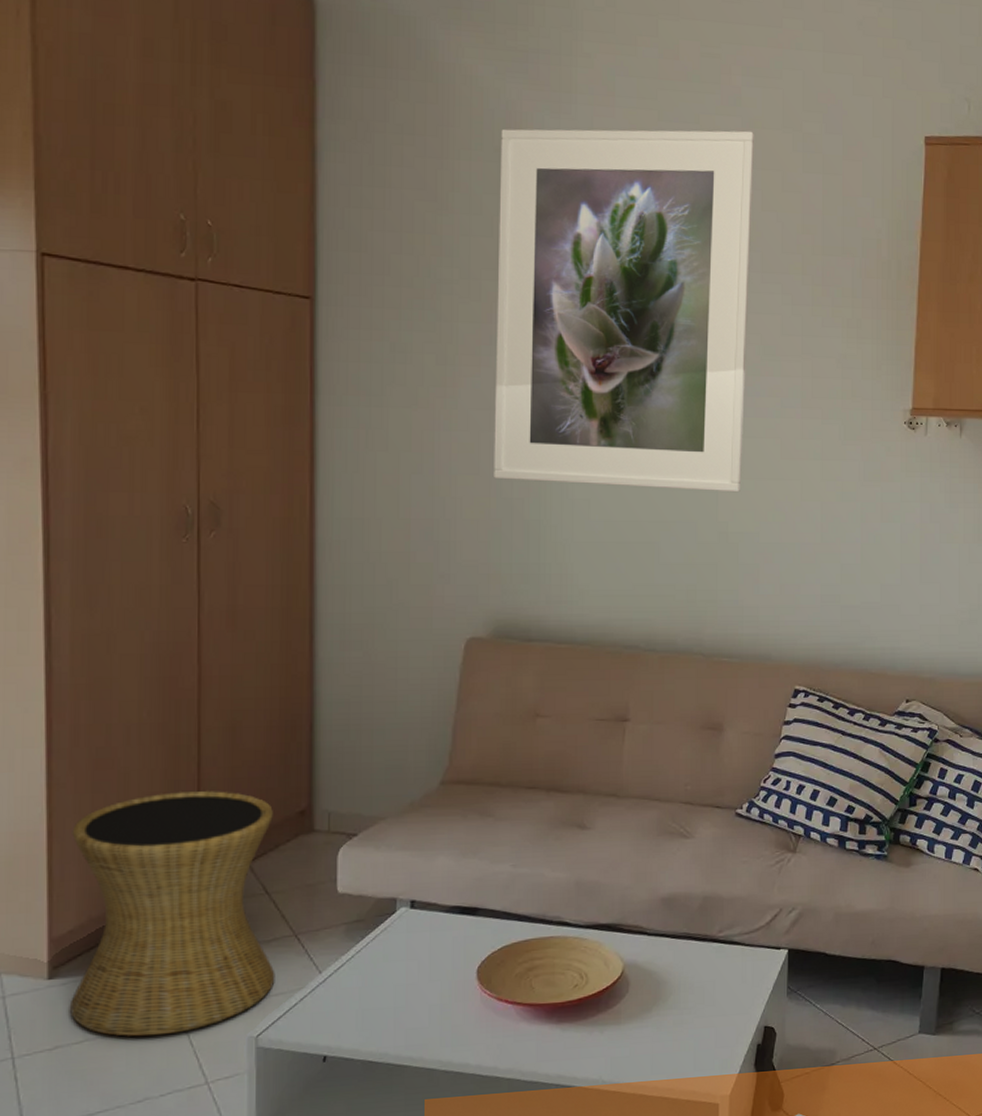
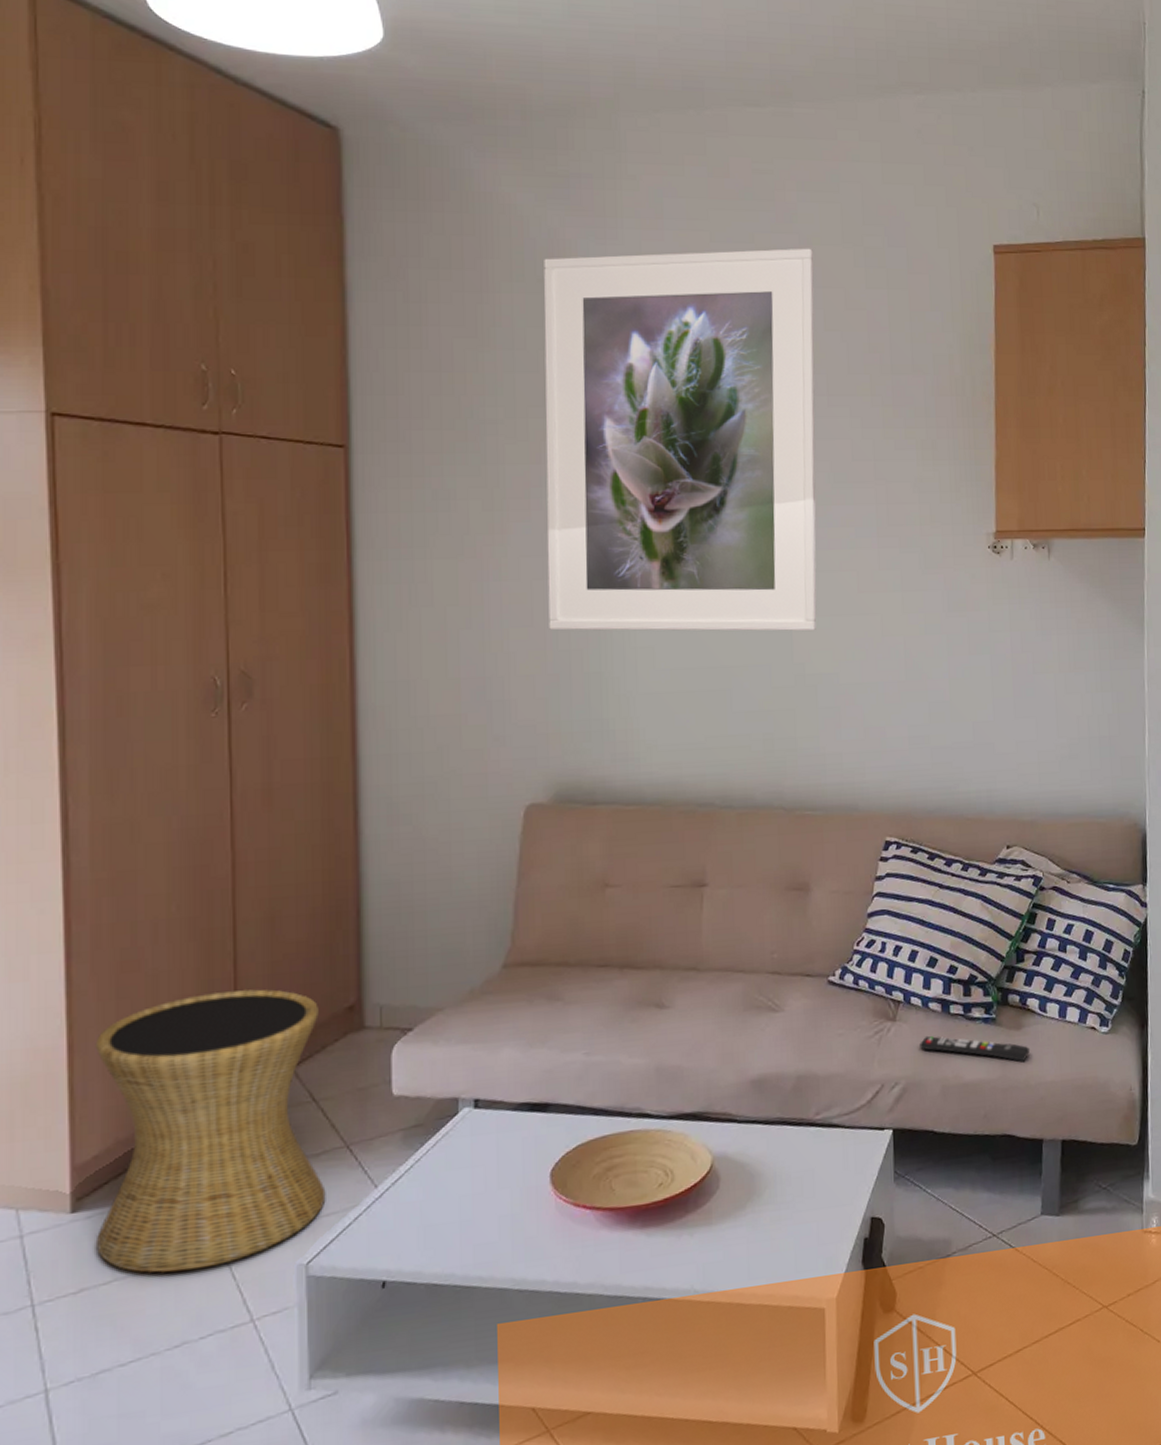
remote control: none [817,867,918,896] -> present [920,1035,1031,1062]

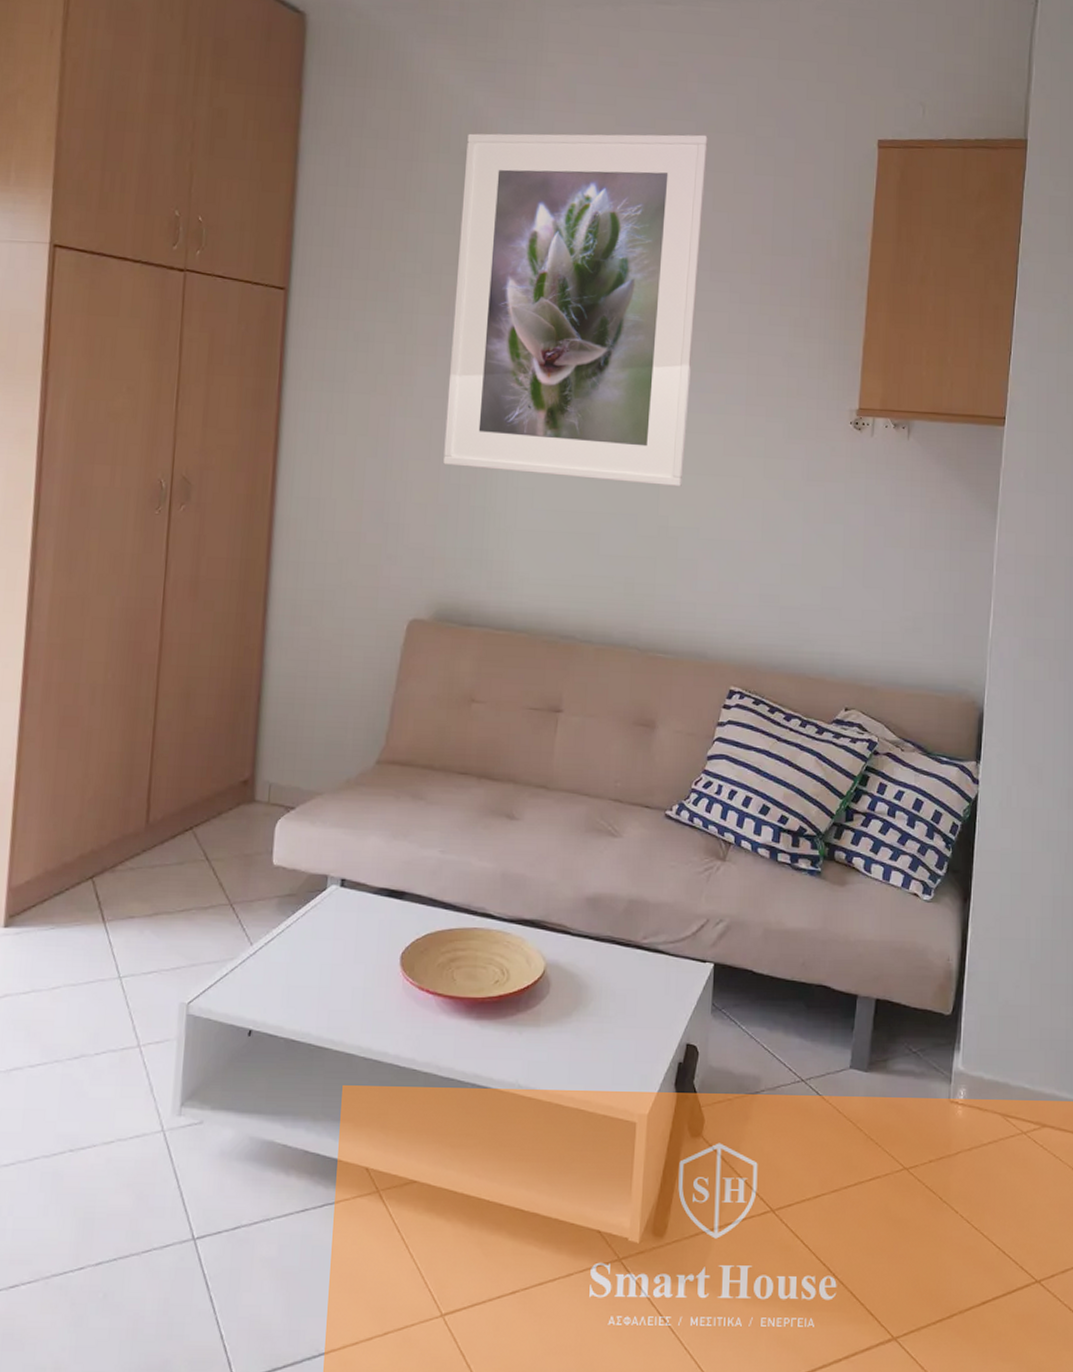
side table: present [95,989,326,1273] -> none [21,753,219,993]
remote control: present [920,1035,1031,1062] -> none [746,879,853,918]

